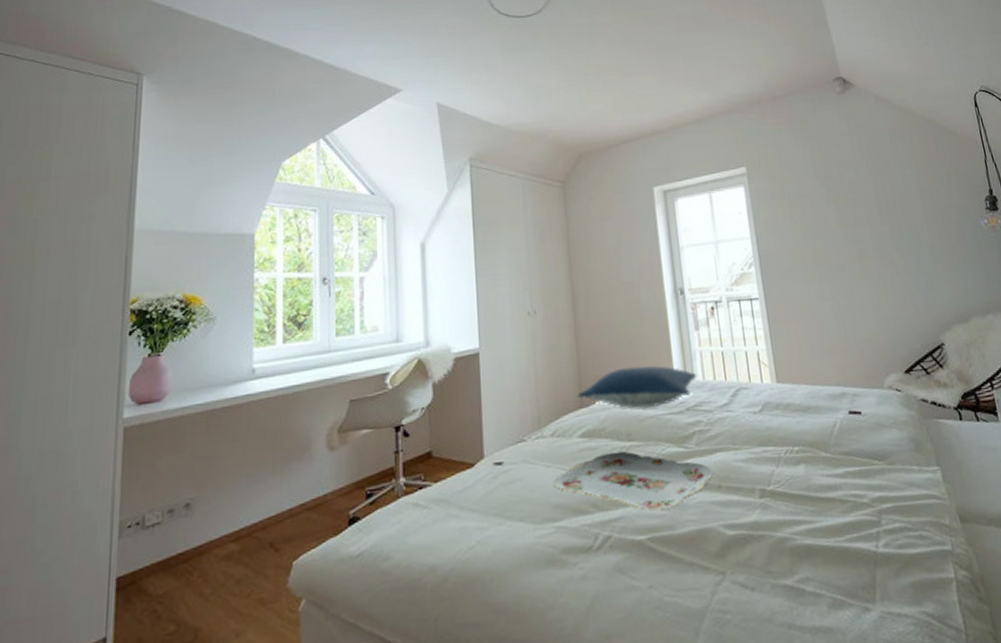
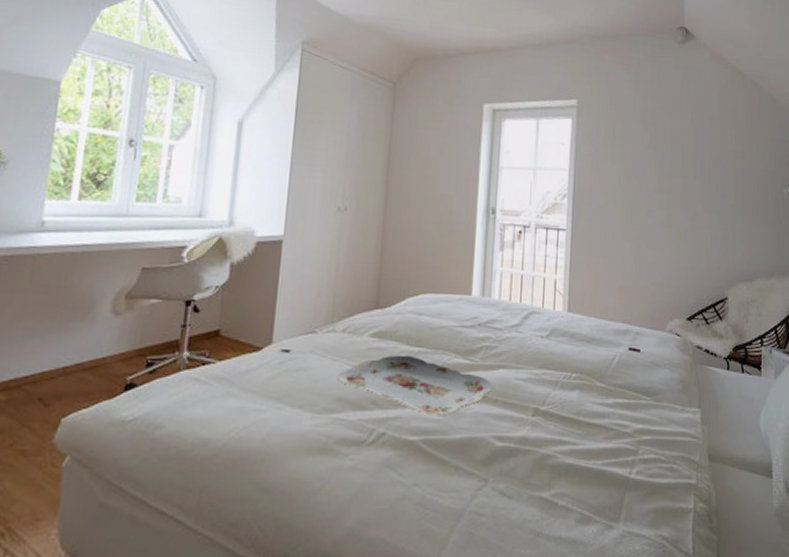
pillow: present [577,366,697,408] -> none [375,276,494,318]

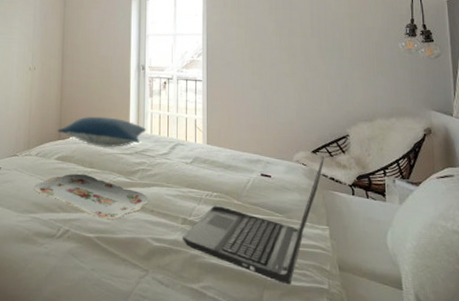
pillow: none [375,276,494,318] -> present [58,116,147,147]
laptop computer: none [531,325,700,483] -> present [182,157,324,285]

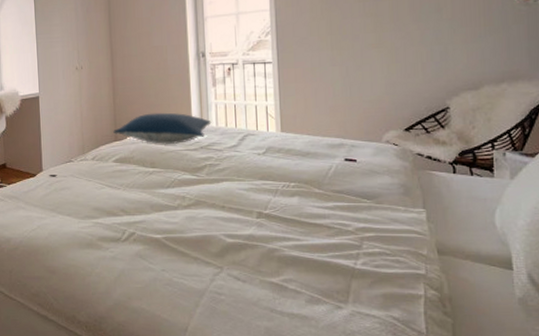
serving tray: present [33,173,150,220] -> none [92,174,221,219]
laptop computer: present [182,157,324,285] -> none [257,135,419,273]

